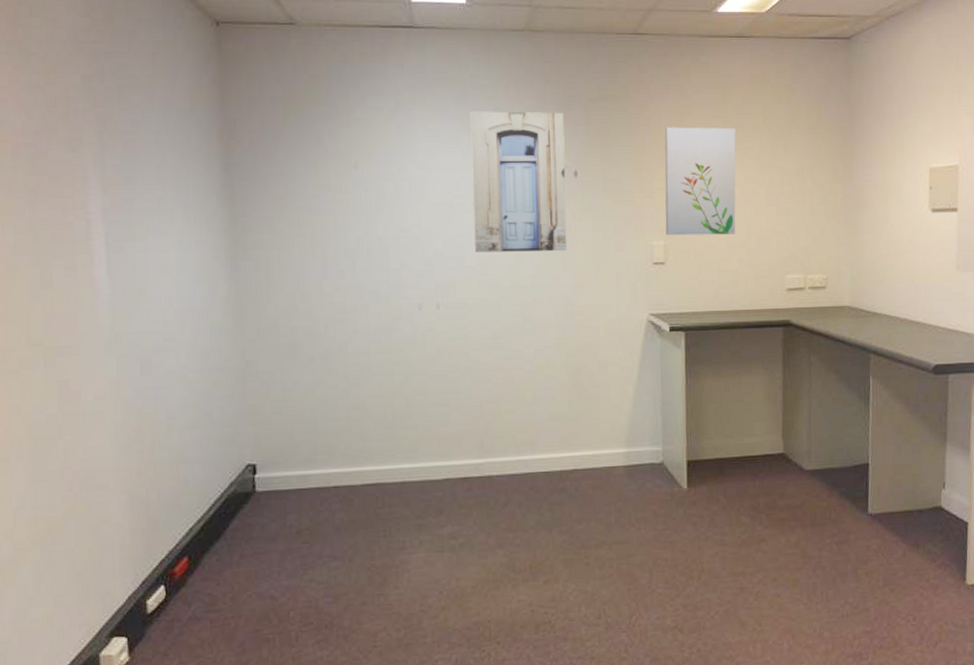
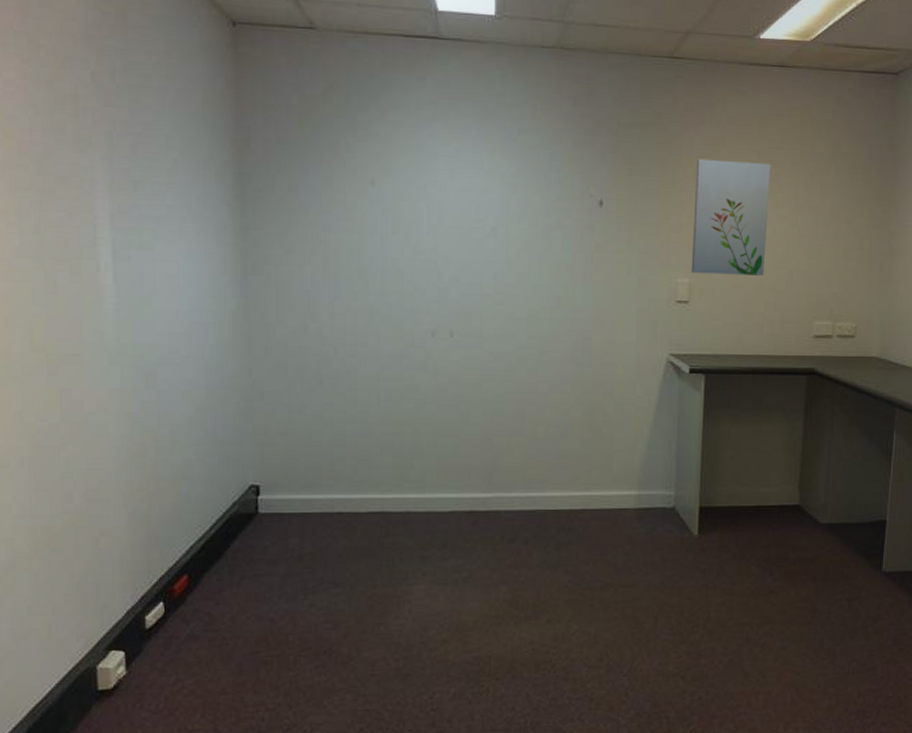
wall art: present [470,111,567,253] -> none [493,131,592,284]

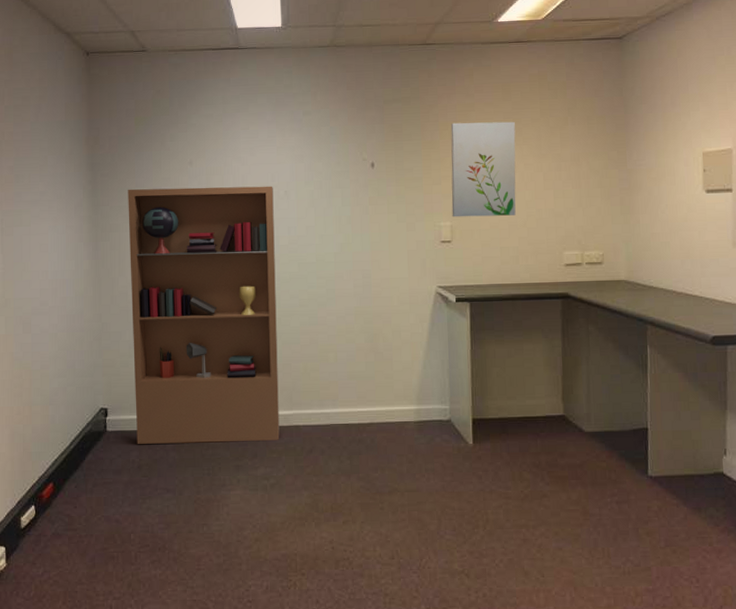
bookcase: none [288,211,478,529] -> present [128,186,280,444]

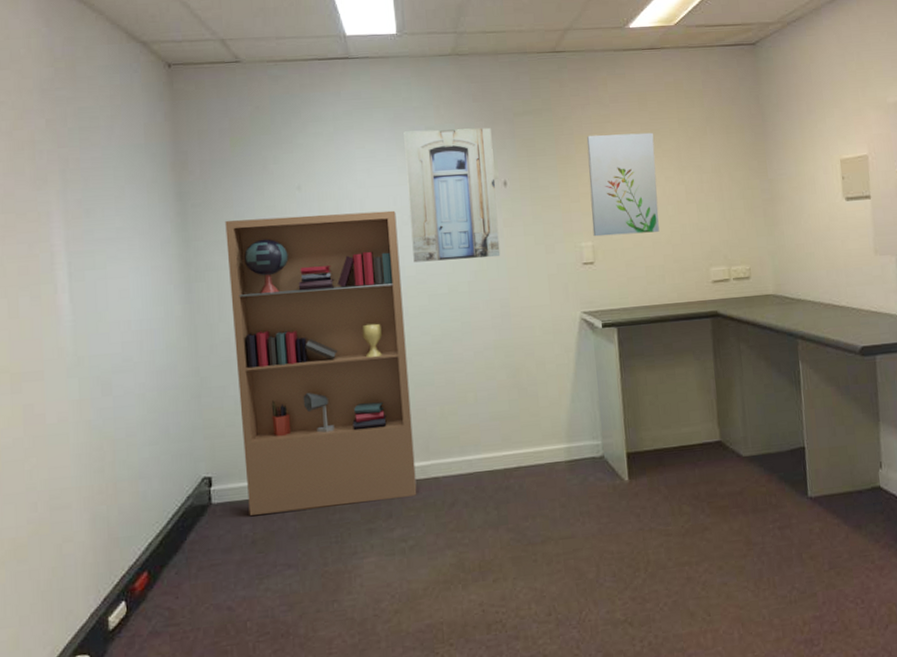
wall art: none [284,113,365,233] -> present [404,127,501,263]

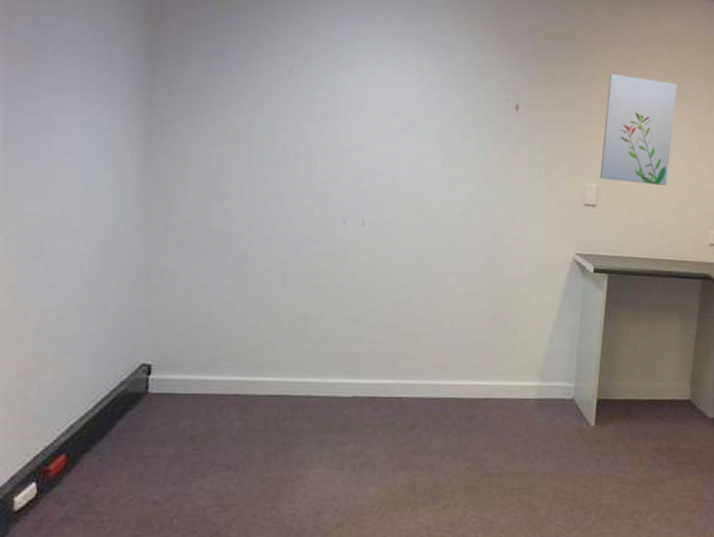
bookcase: present [225,210,417,516] -> none [190,91,395,413]
wall art: present [404,127,501,263] -> none [407,31,511,183]

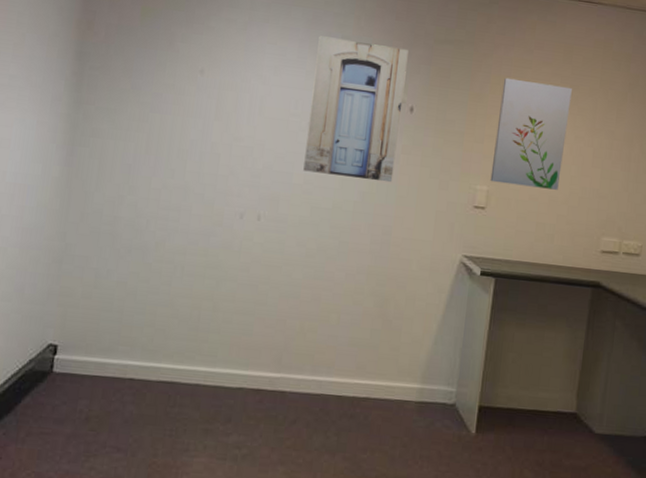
wall art: none [407,31,511,183] -> present [303,36,409,183]

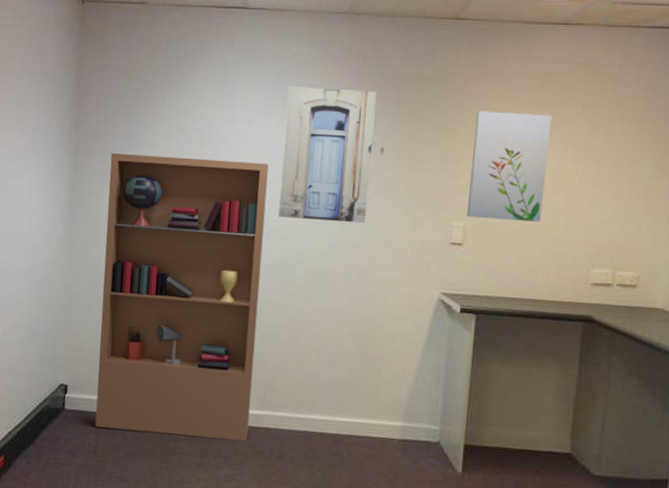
bookcase: none [88,91,295,405] -> present [95,153,269,441]

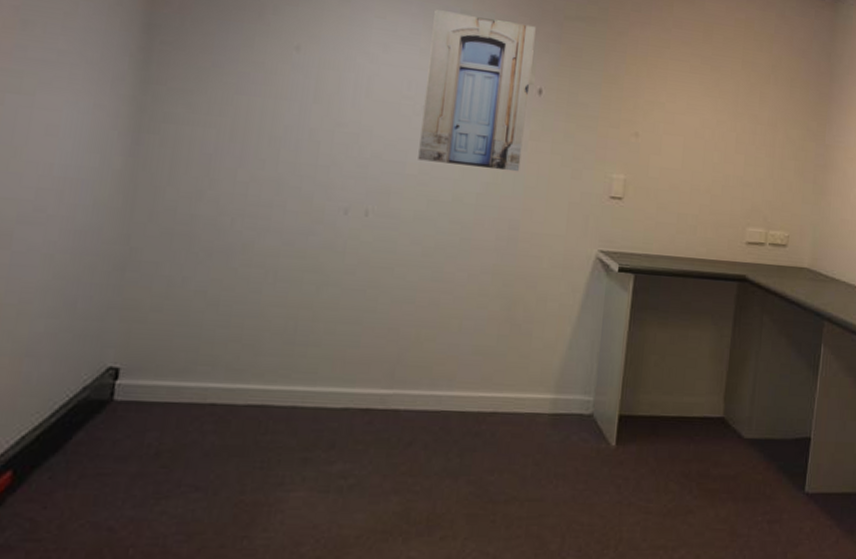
bookcase: present [95,153,269,441] -> none [158,69,408,427]
wall art: present [466,110,552,222] -> none [627,57,713,178]

